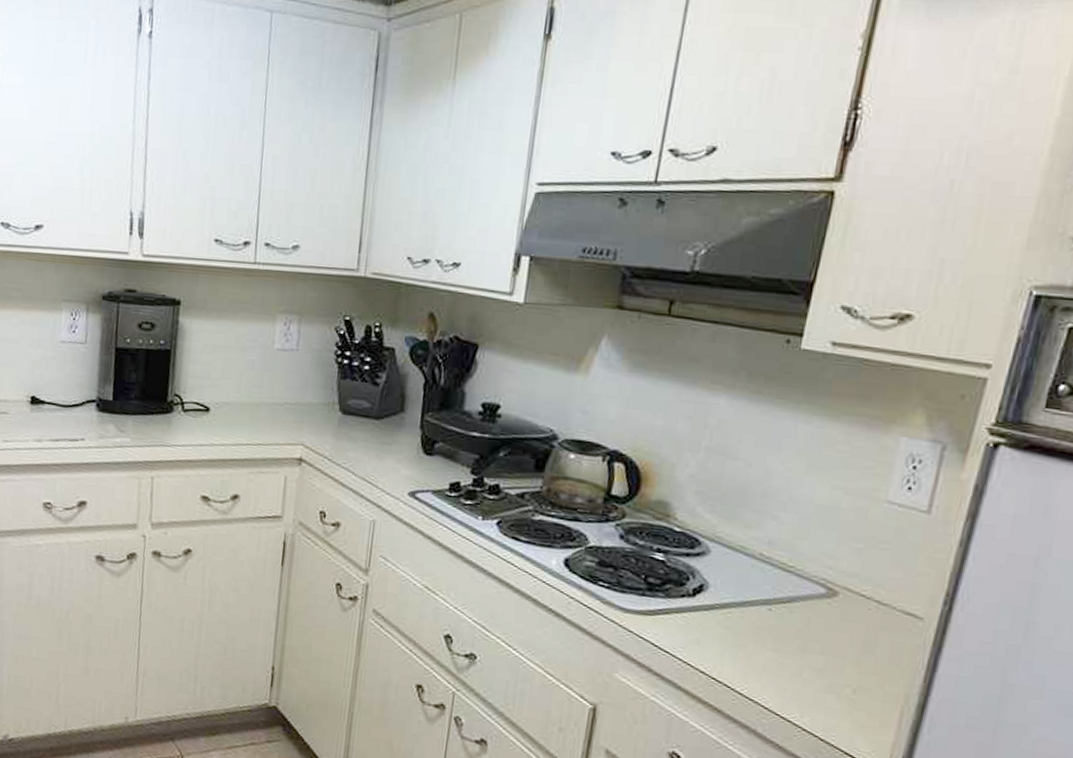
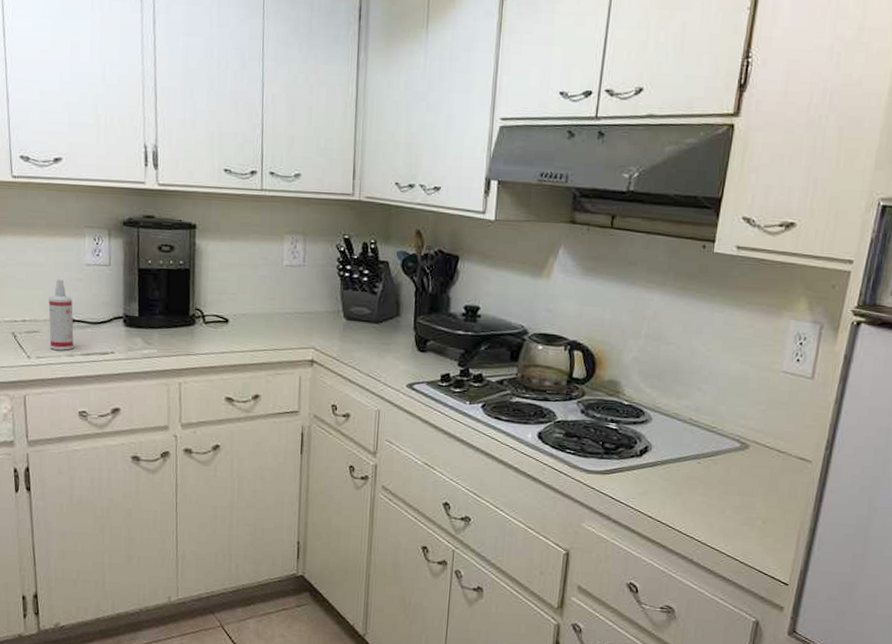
spray bottle: none [18,356,45,435] -> present [48,279,74,350]

